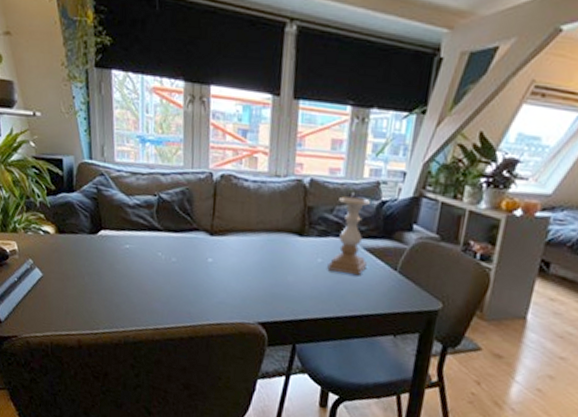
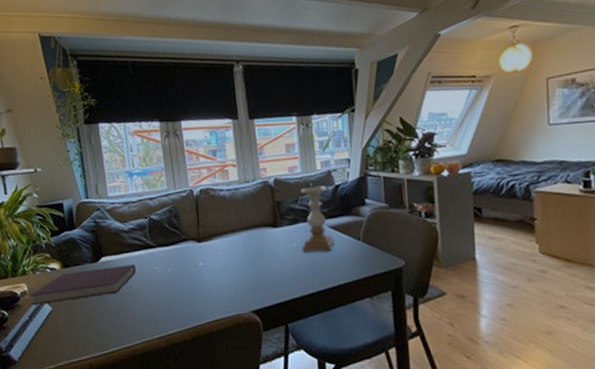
notebook: none [20,239,137,273] -> present [30,264,136,306]

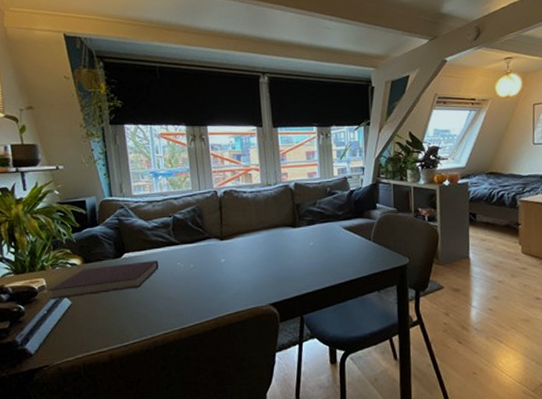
candle holder: present [301,186,334,252] -> none [318,190,348,250]

